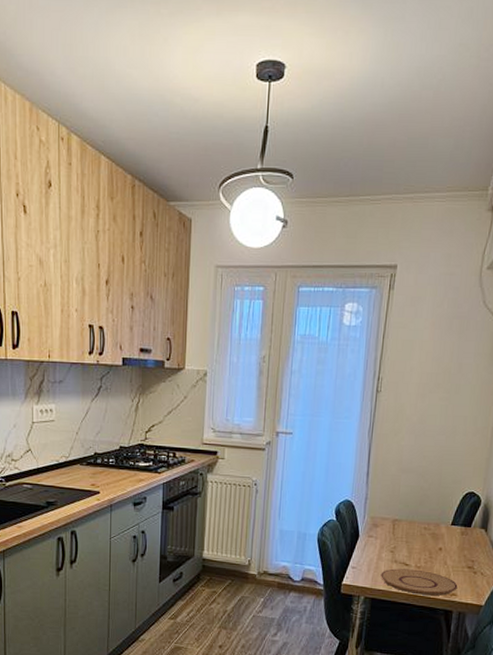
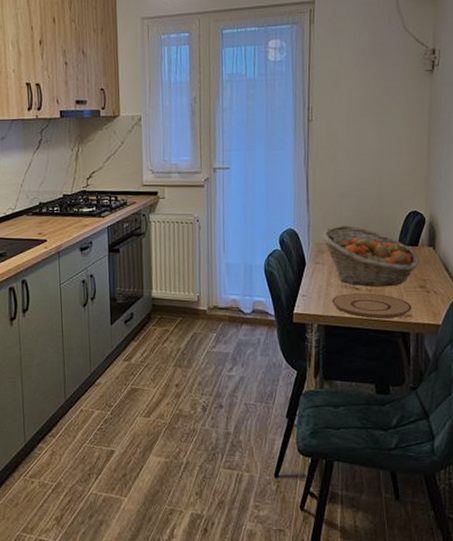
fruit basket: none [377,501,471,565] -> present [321,225,420,287]

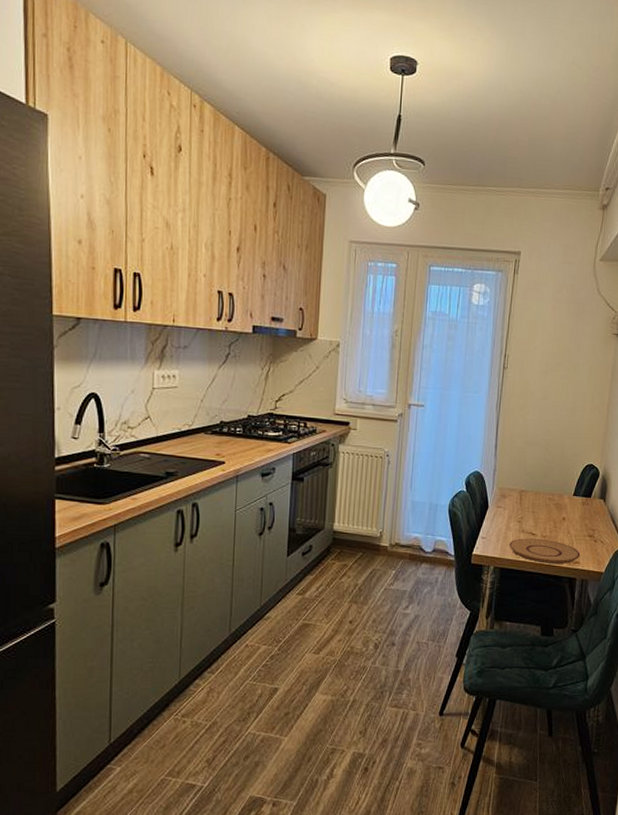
fruit basket: present [321,225,420,287] -> none [505,472,591,534]

